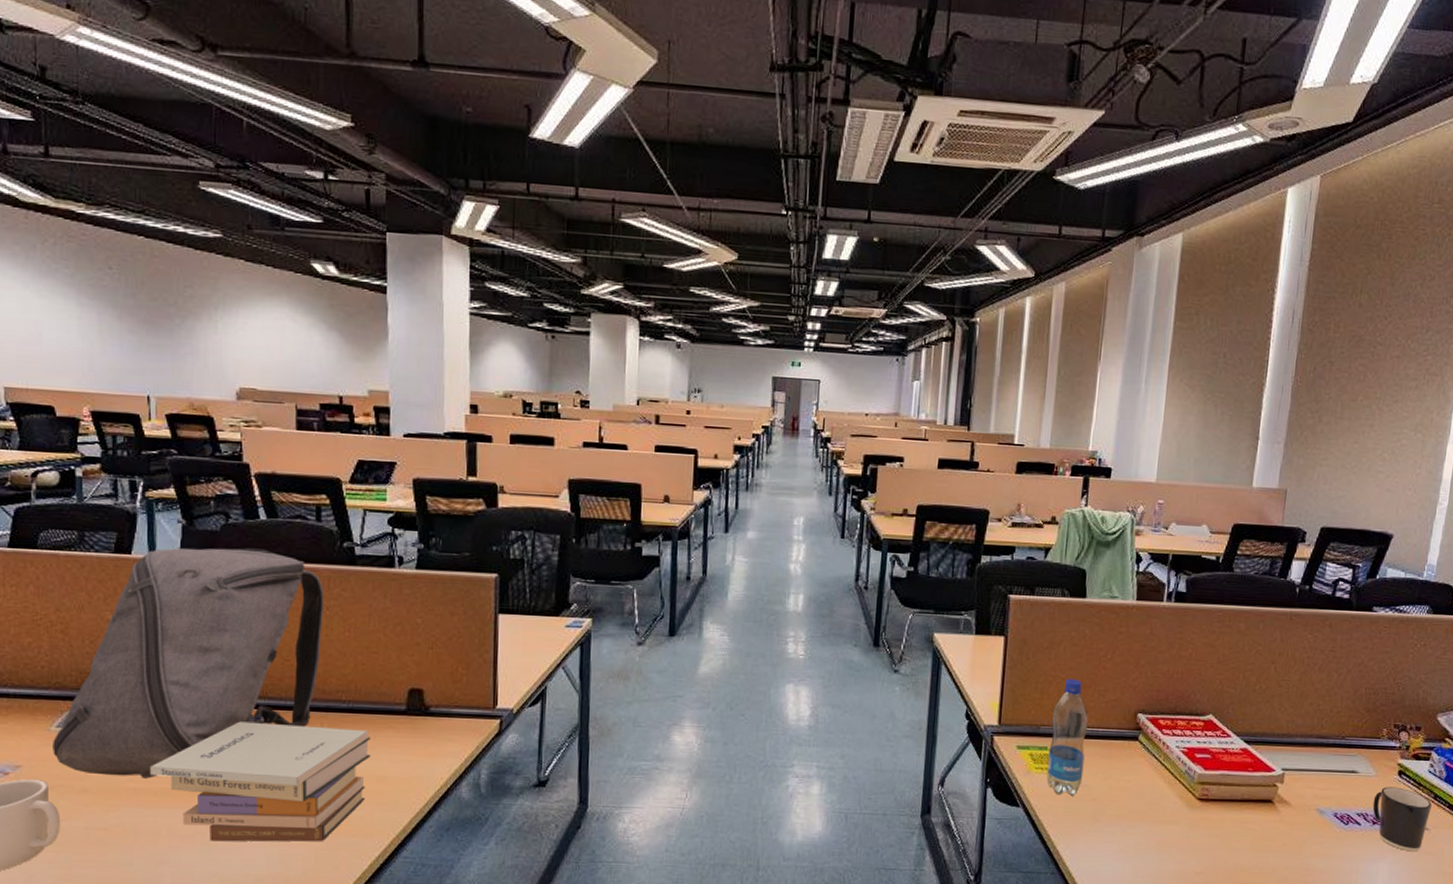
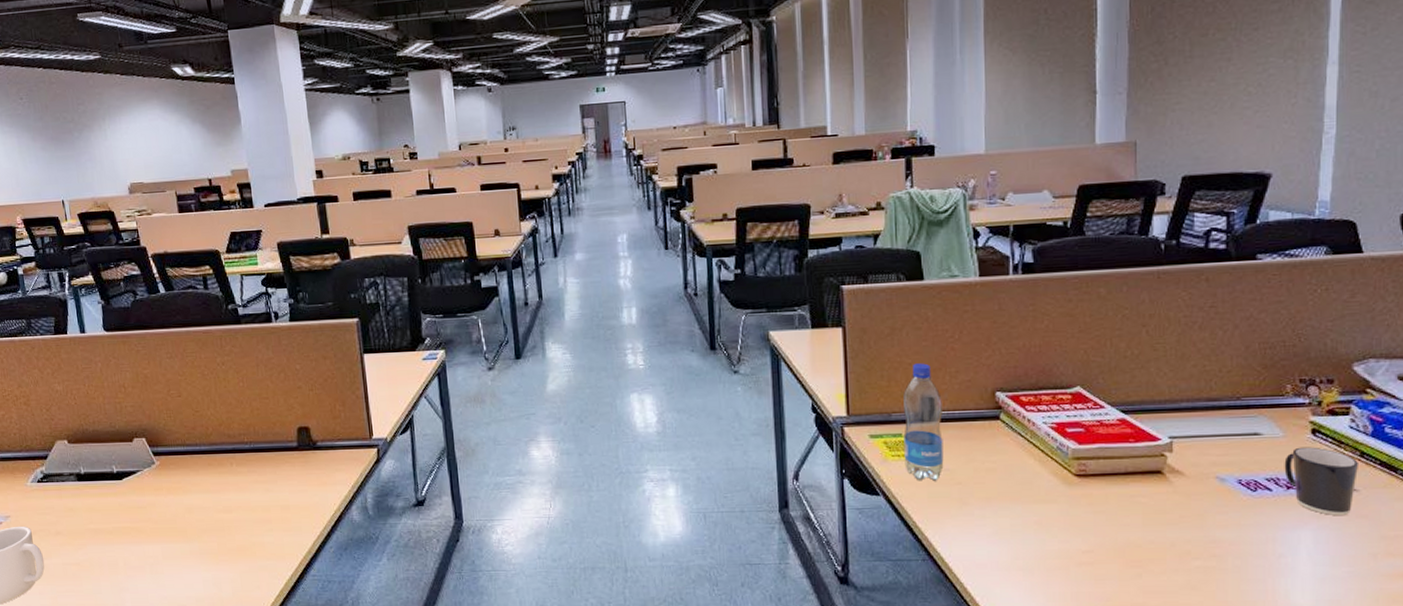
backpack: present [53,548,325,779] -> none [30,318,223,520]
books: present [150,721,372,842] -> none [104,466,275,570]

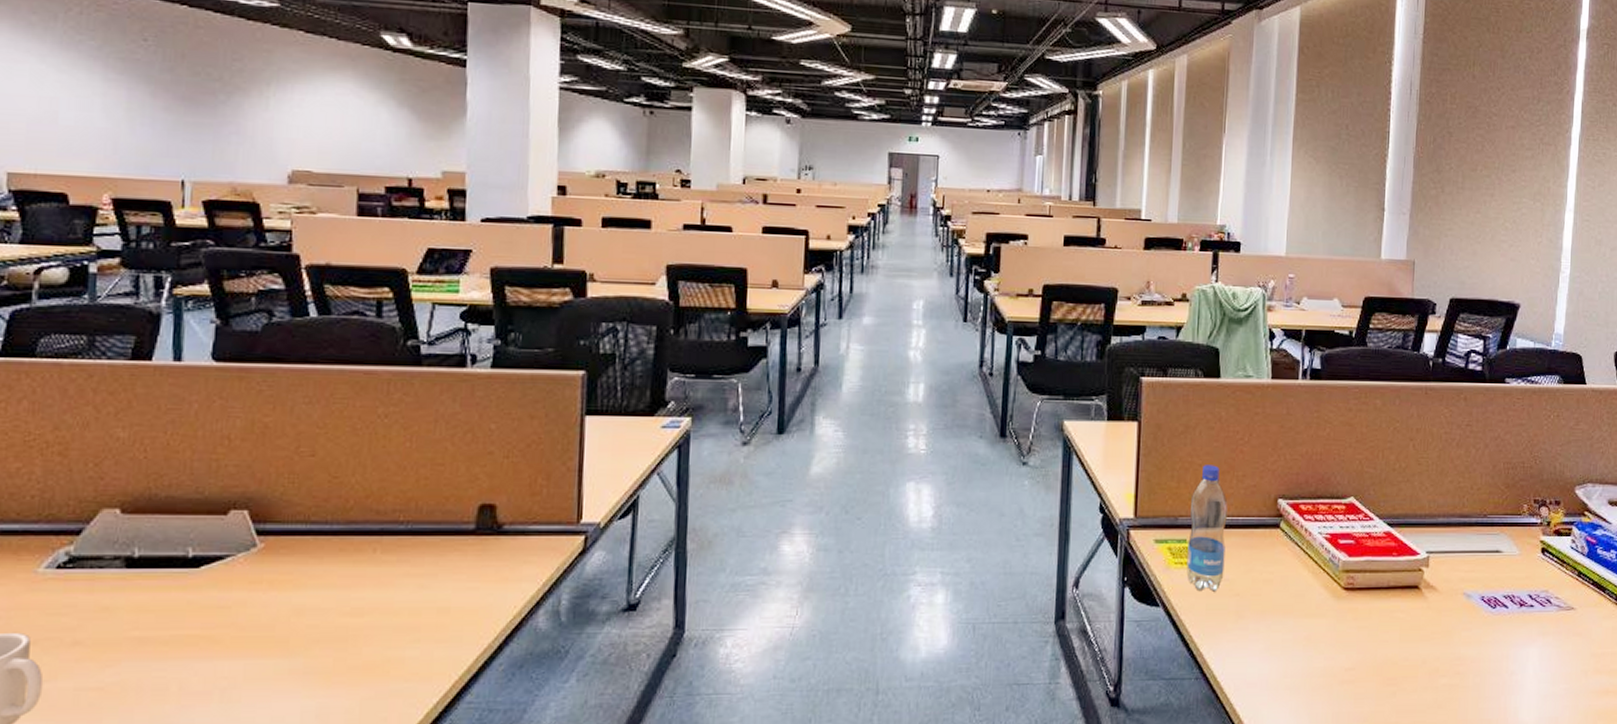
mug: present [1284,447,1358,516] -> none [1518,565,1576,634]

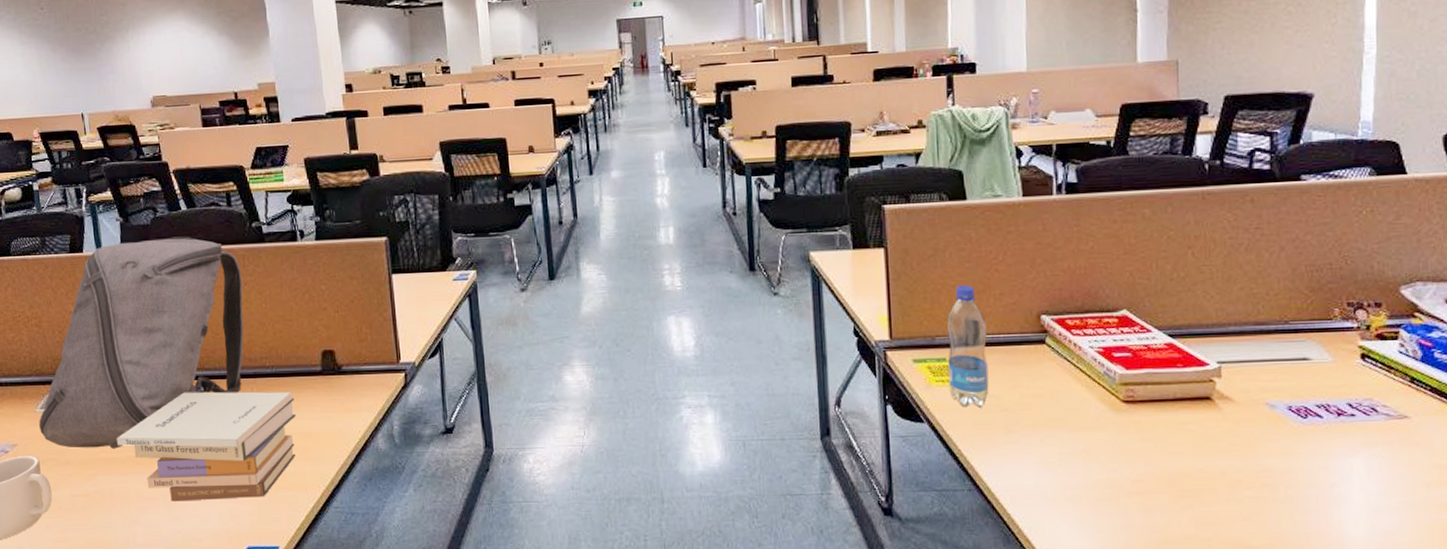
backpack: none [38,349,383,625] -> present [39,236,244,449]
books: none [161,551,433,697] -> present [117,391,297,502]

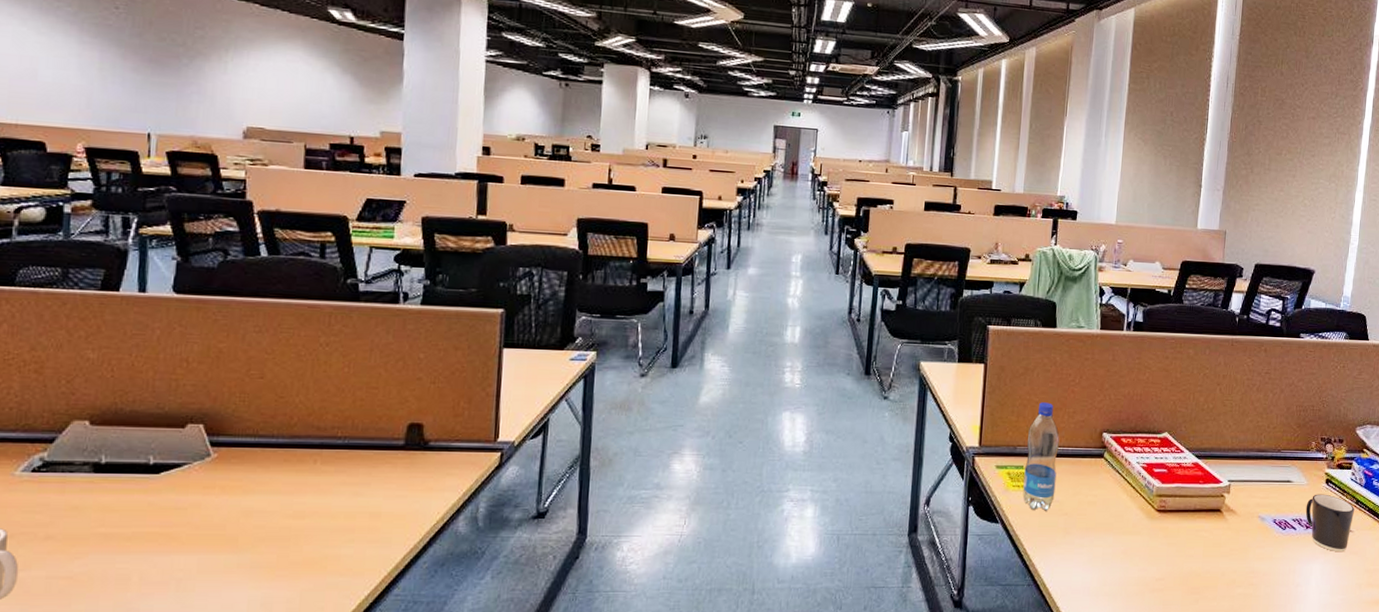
backpack: present [39,236,244,449] -> none [15,284,325,523]
books: present [117,391,297,502] -> none [124,460,366,587]
mug: none [1334,372,1409,444] -> present [1305,494,1354,552]

